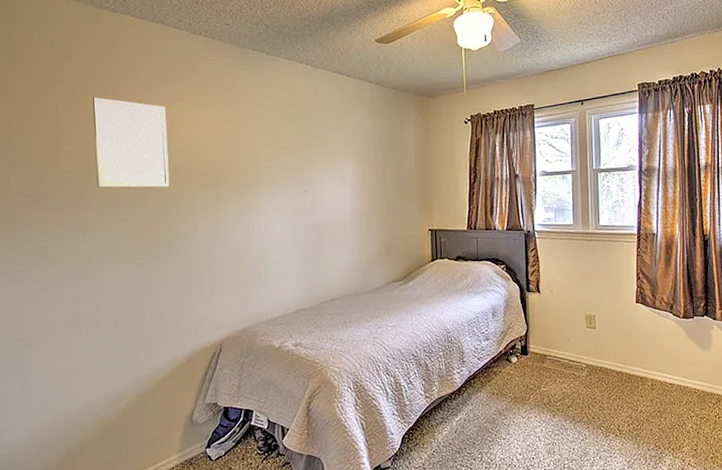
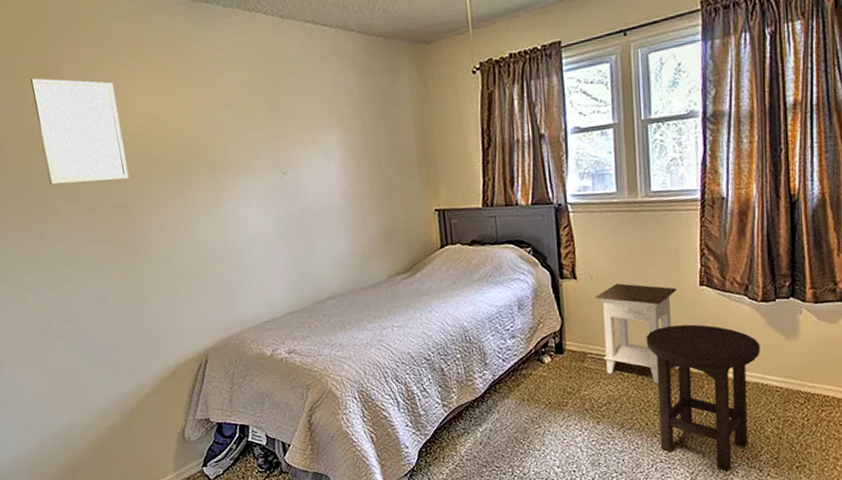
nightstand: none [555,297,619,383] -> present [596,283,677,384]
stool: none [594,334,683,461] -> present [646,324,761,472]

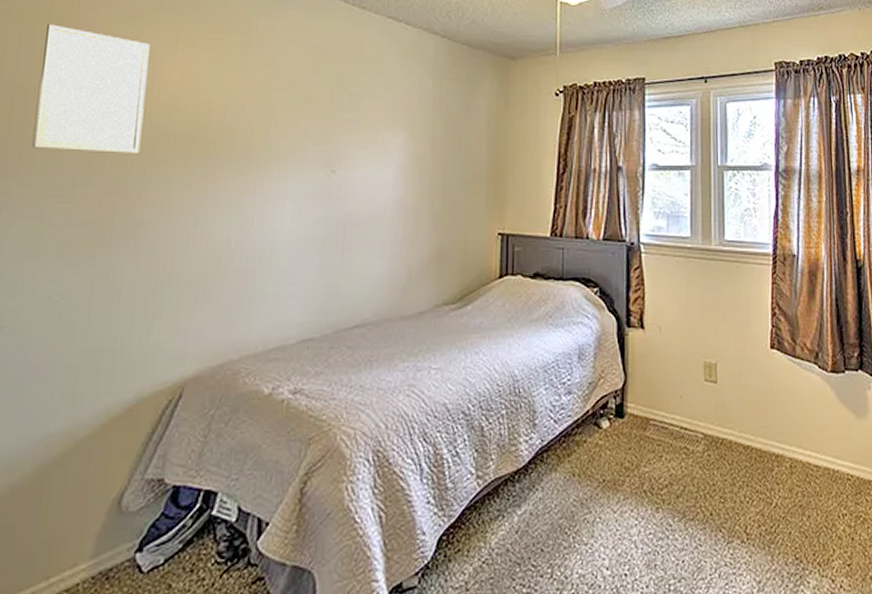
nightstand: present [596,283,677,384] -> none [663,337,748,463]
stool: present [646,324,761,472] -> none [714,392,831,581]

